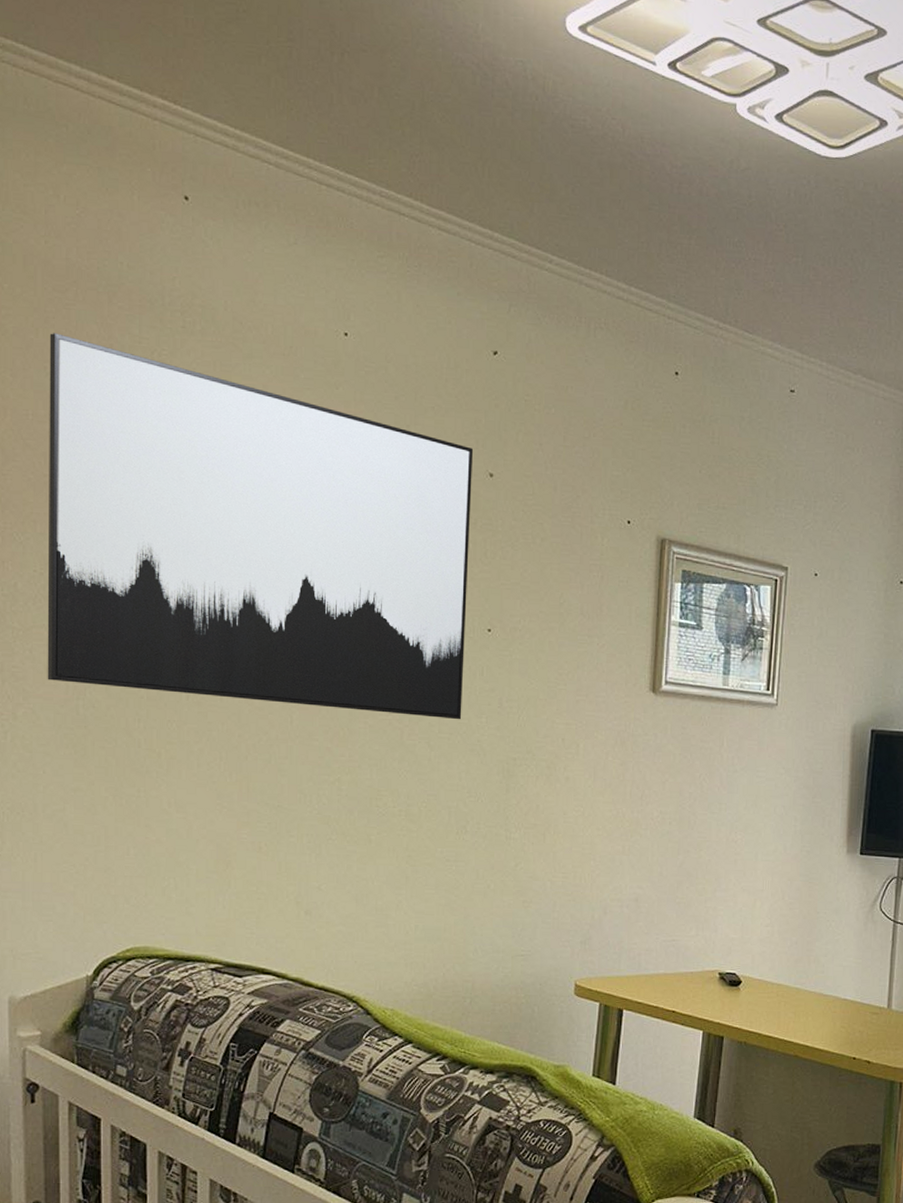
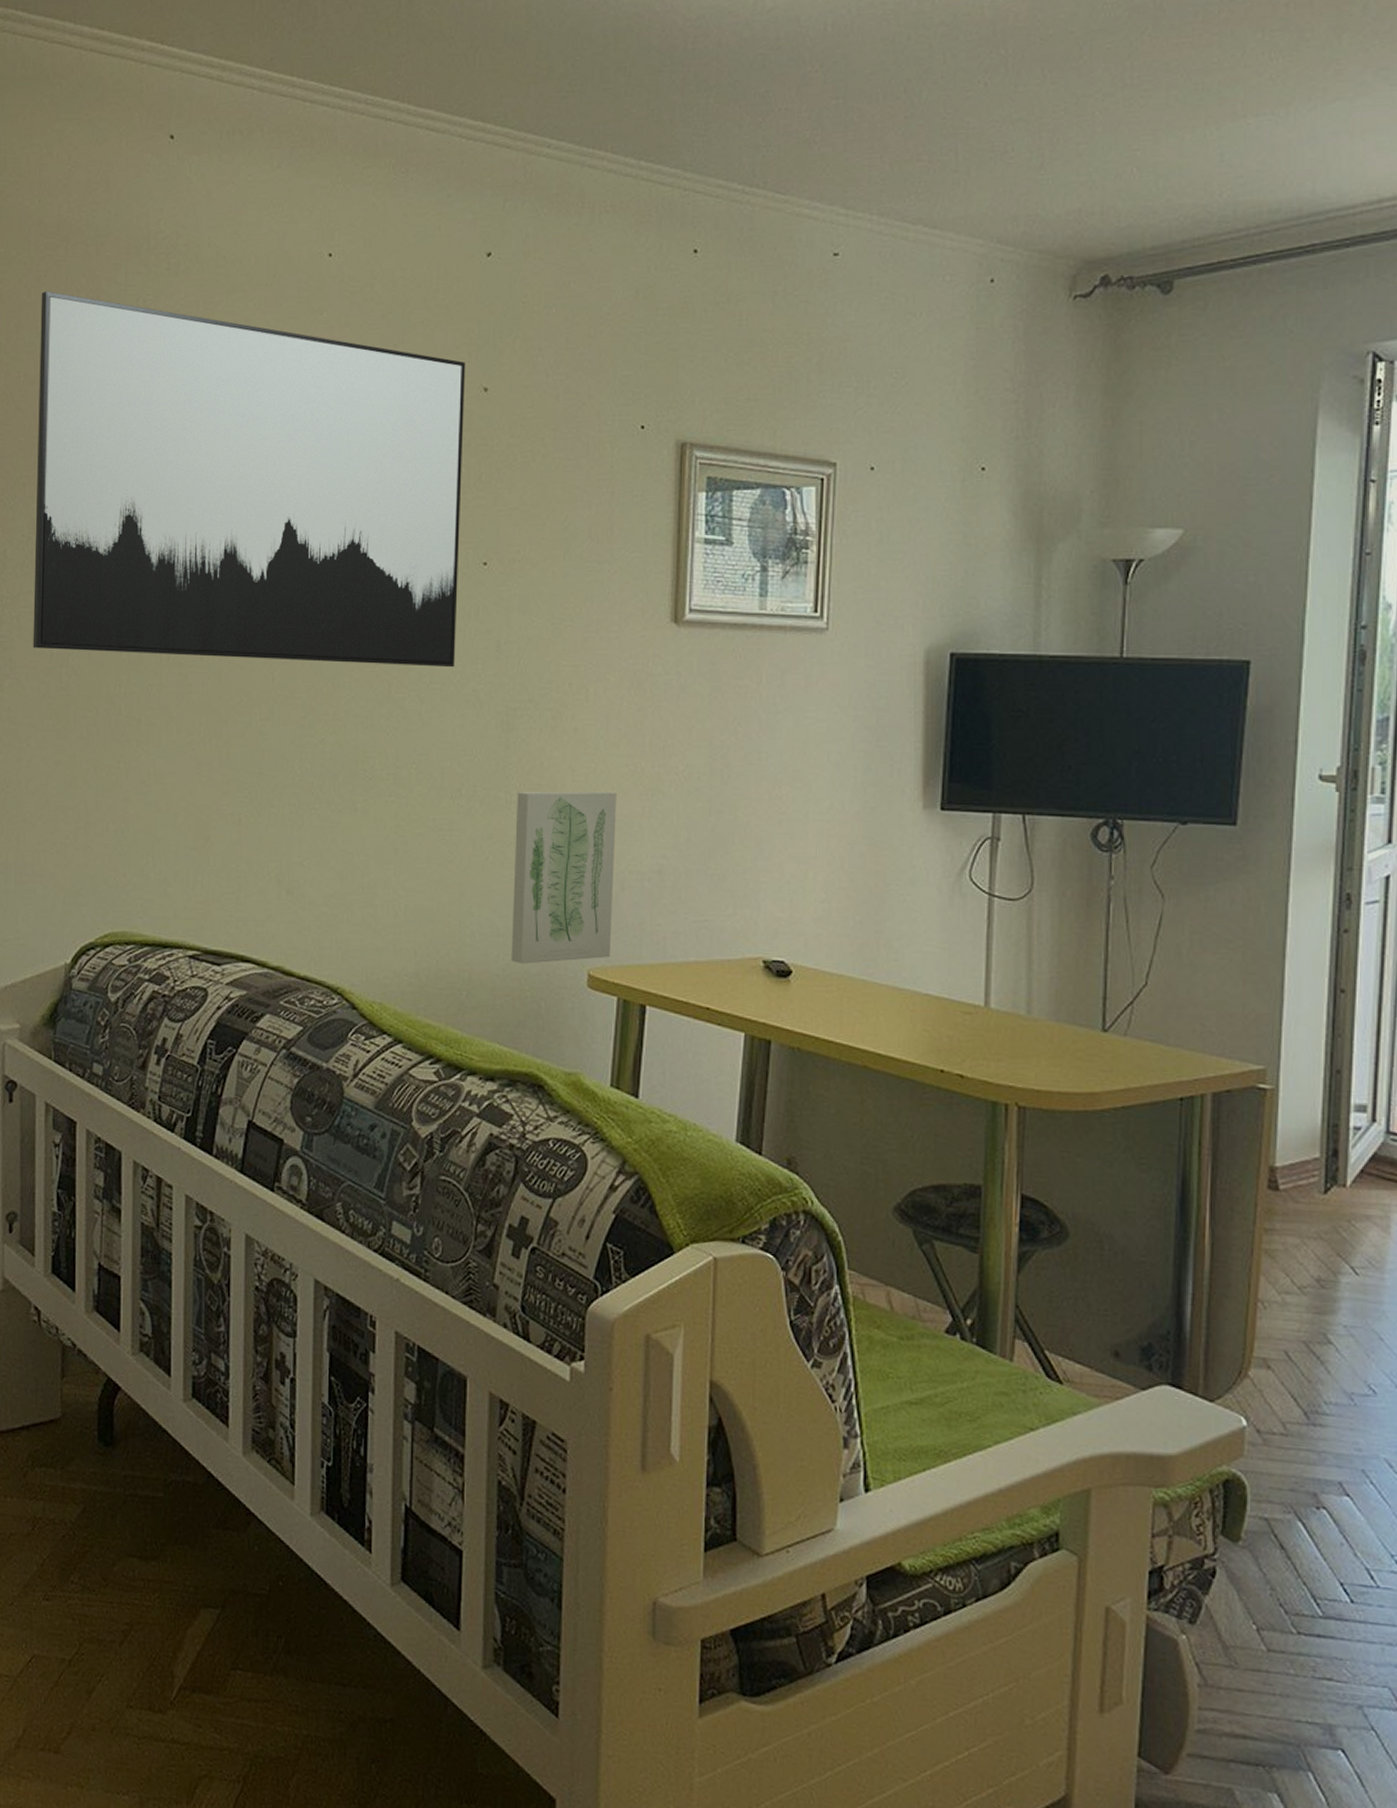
wall art: none [509,830,602,976] -> present [511,791,617,964]

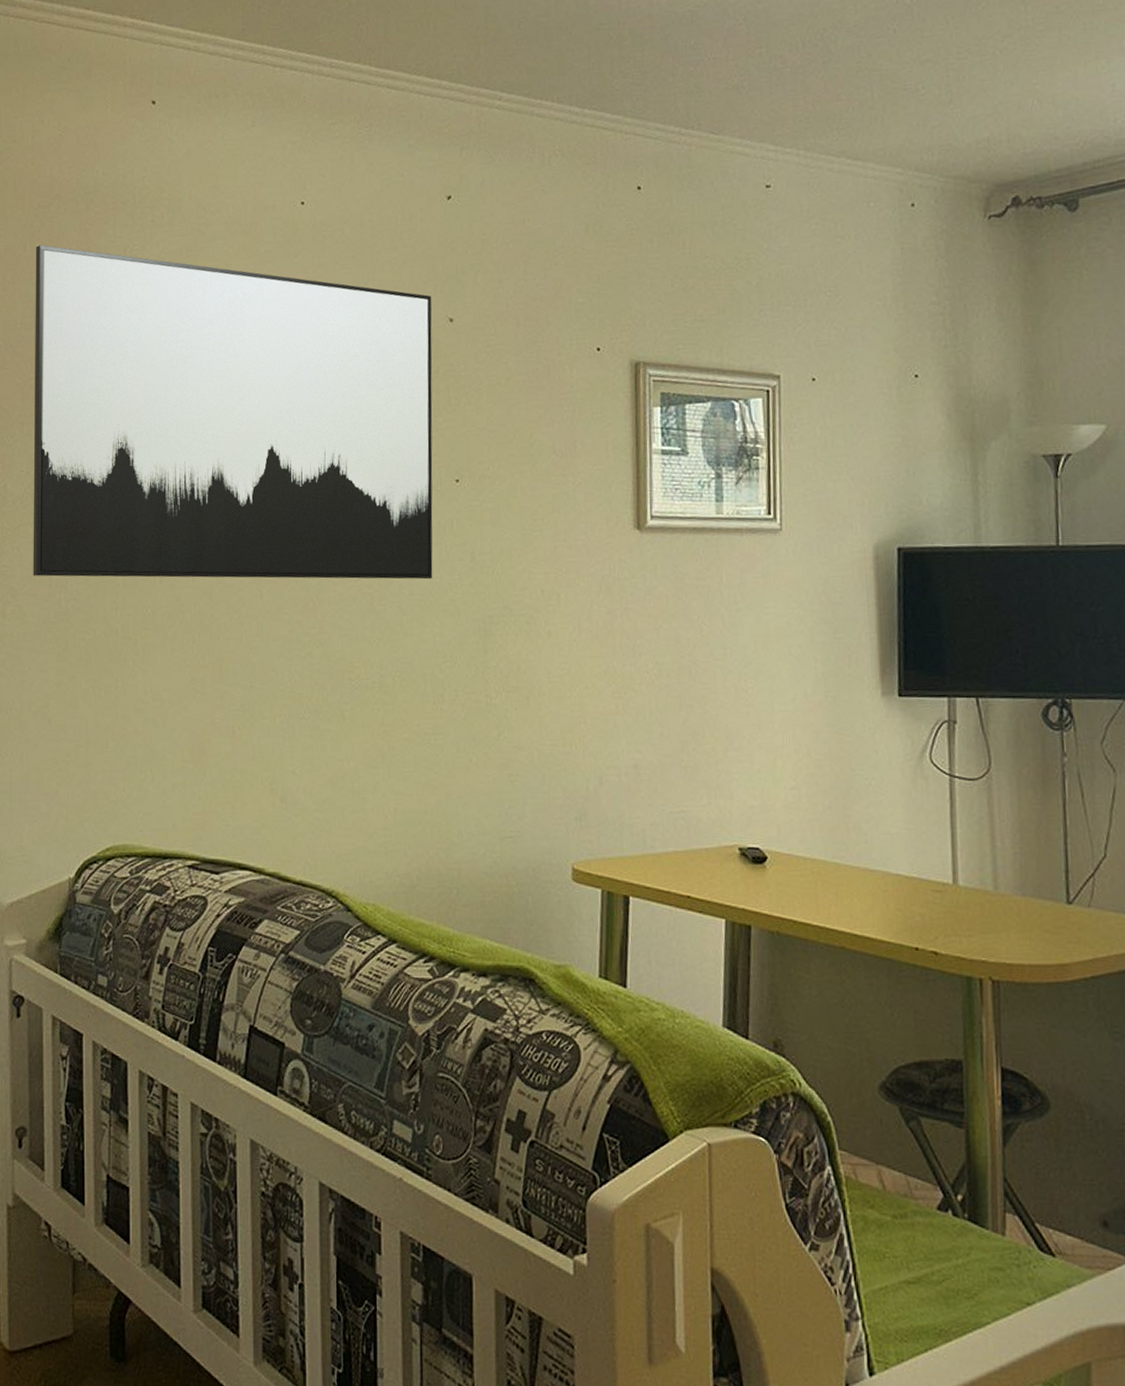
wall art: present [511,791,617,964] -> none [496,691,593,860]

